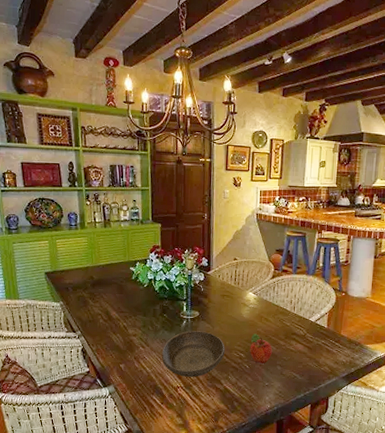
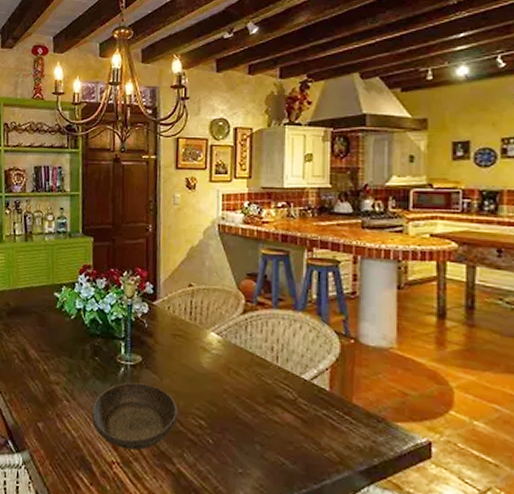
fruit: present [250,333,272,364] -> none [213,392,247,439]

